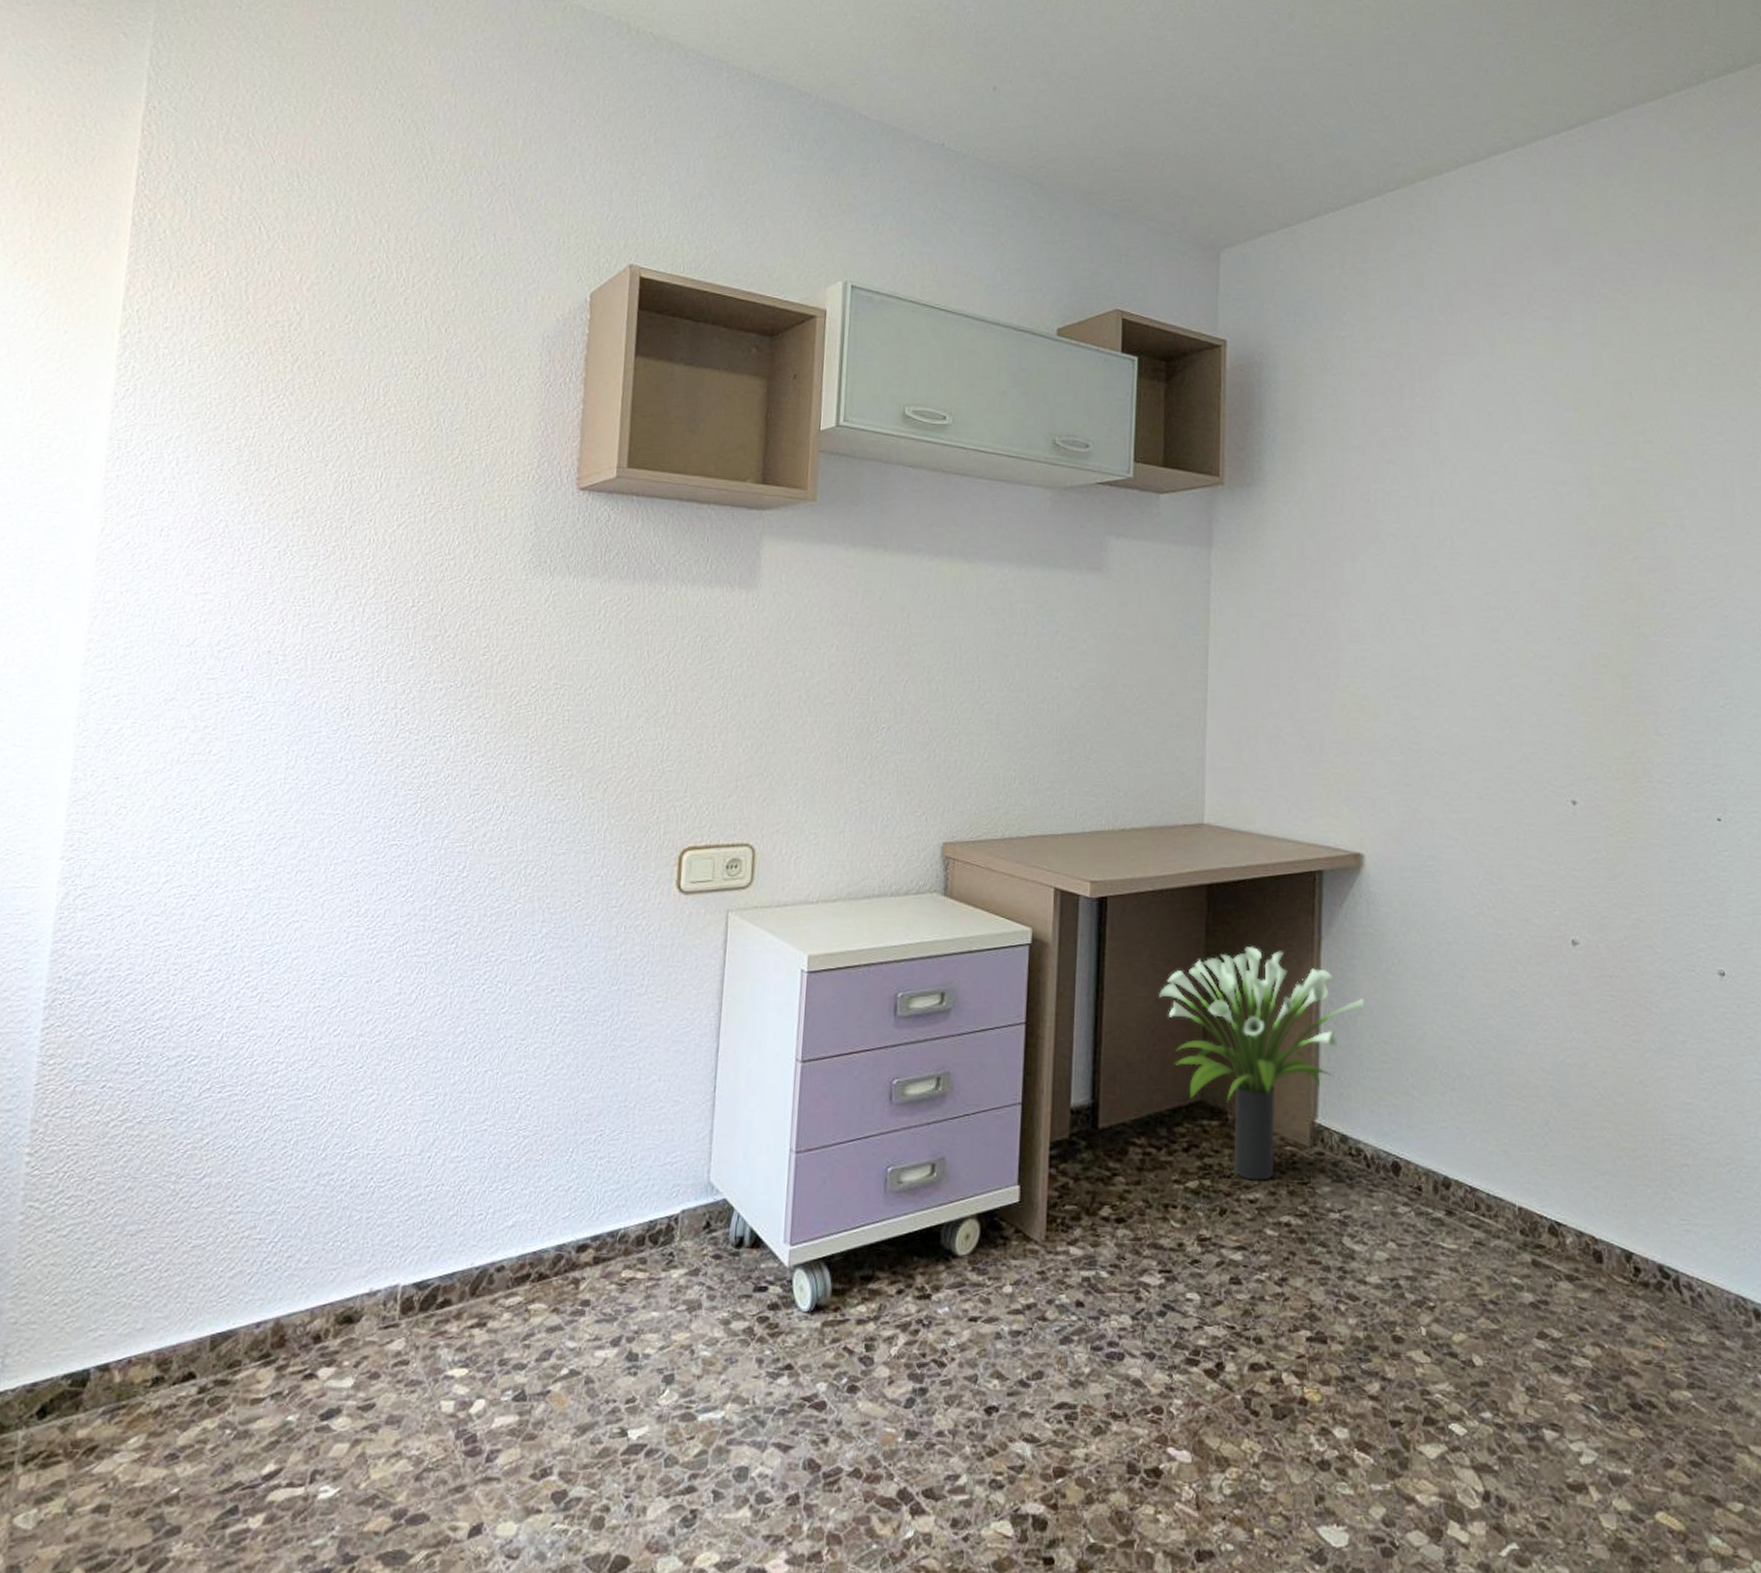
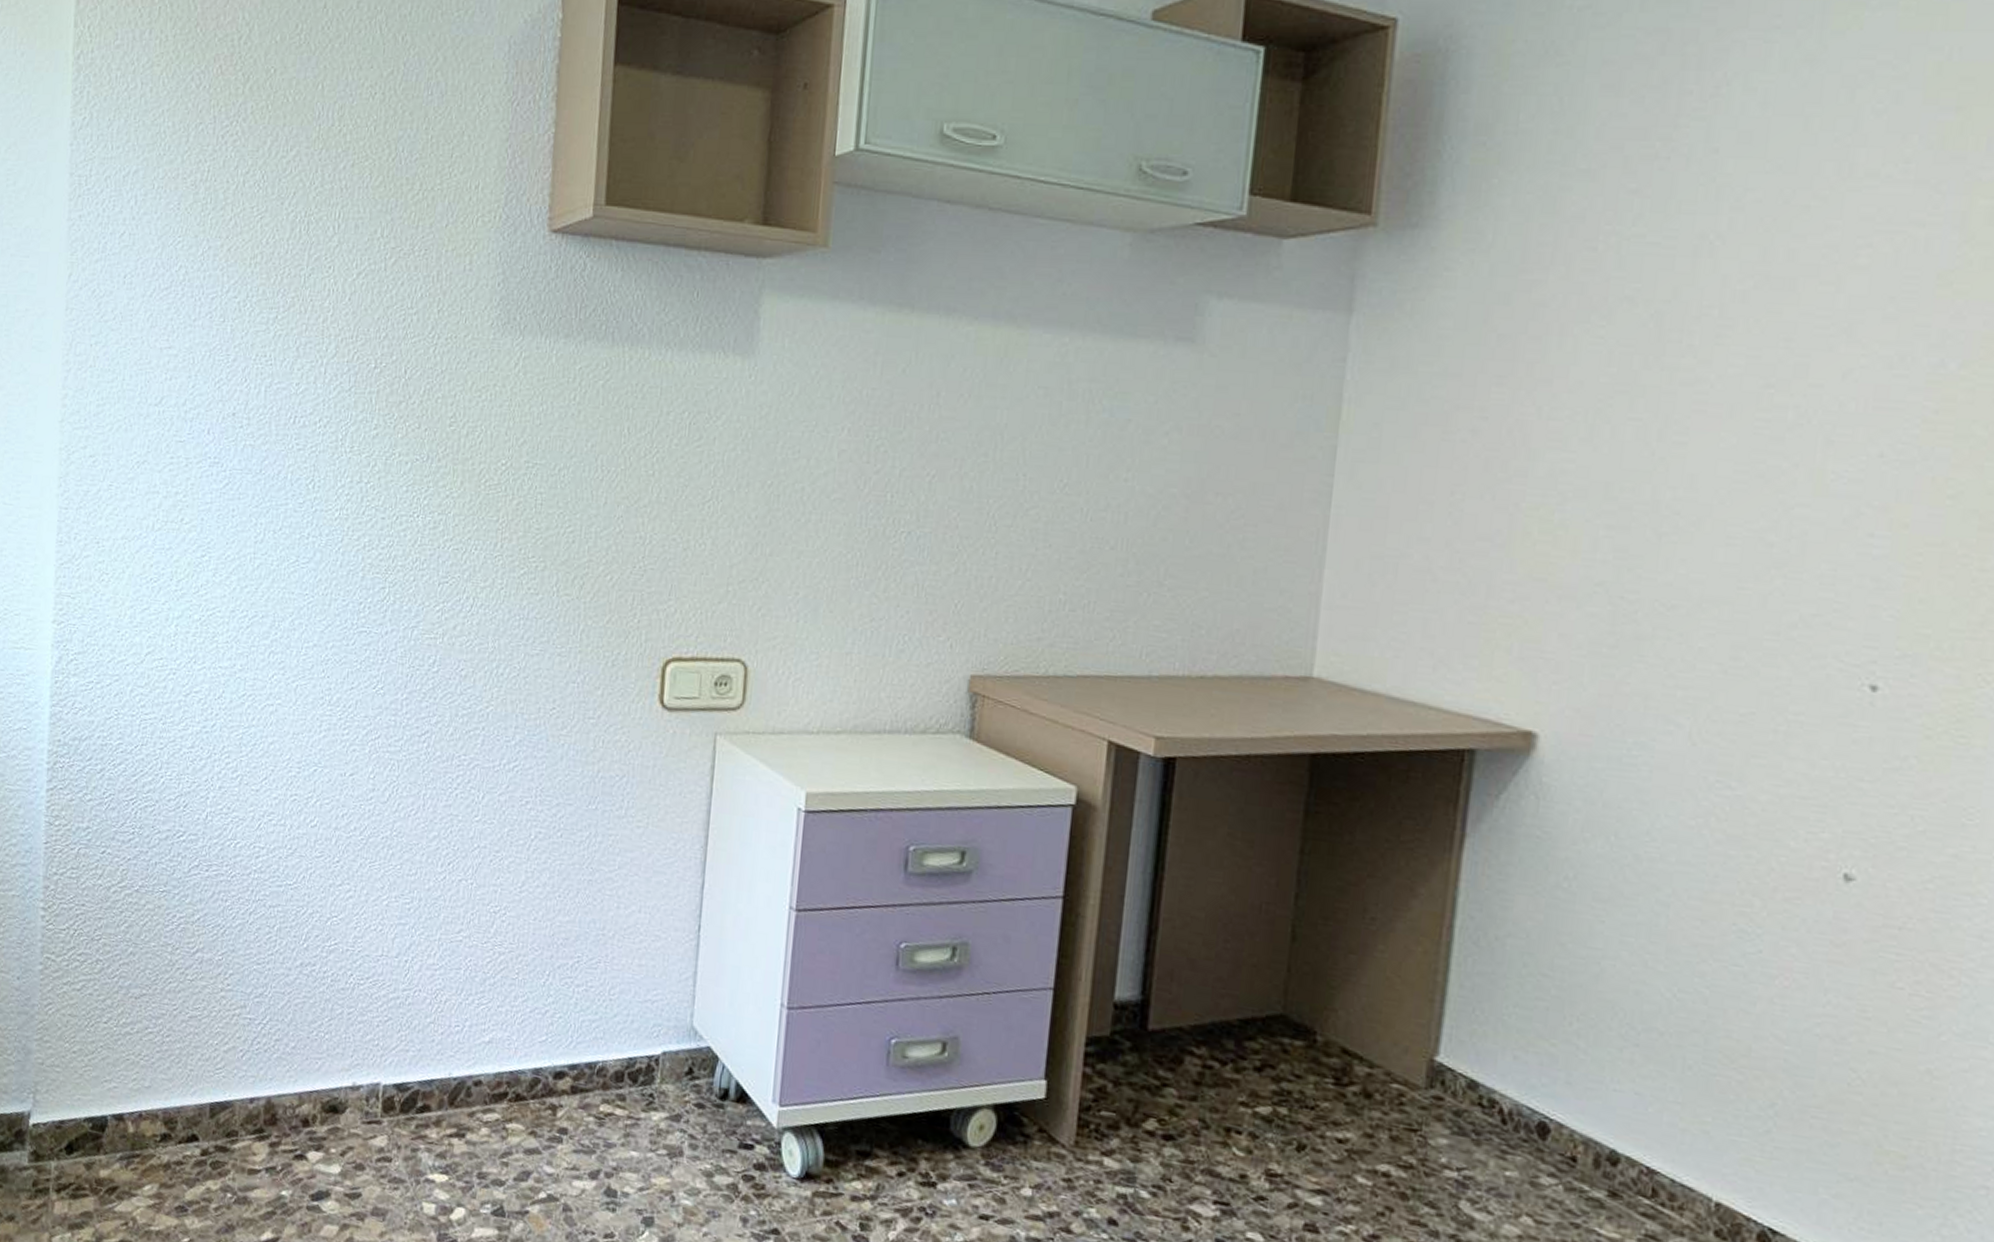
potted plant: present [1159,945,1365,1181] -> none [1236,835,1520,1120]

